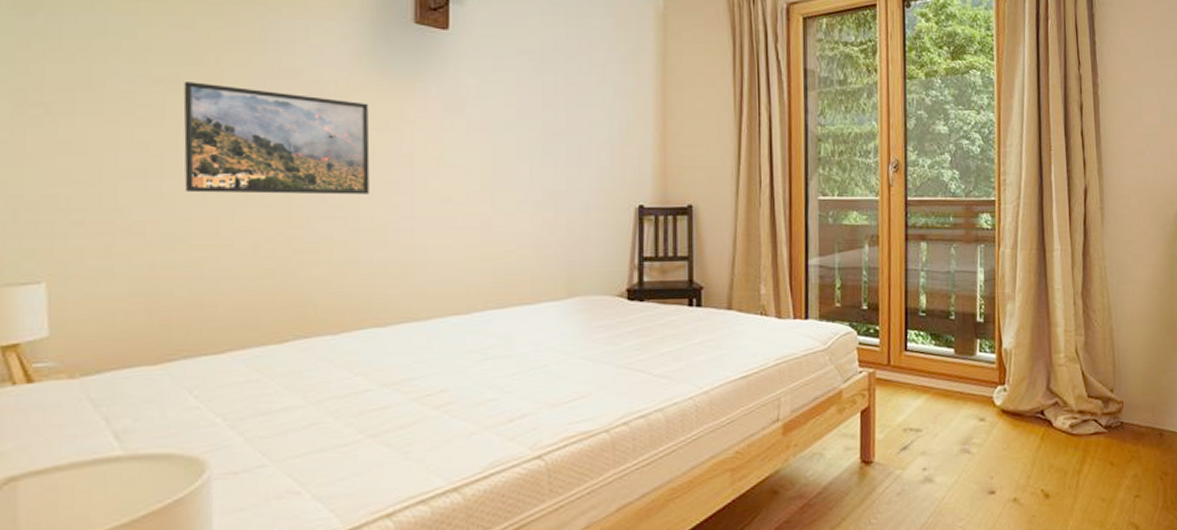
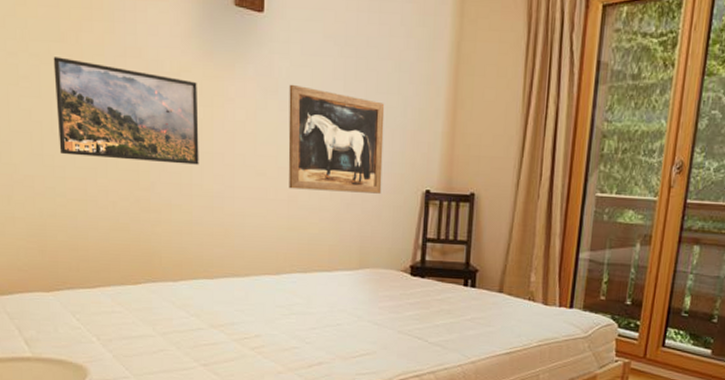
wall art: none [479,101,589,214] -> present [288,84,385,194]

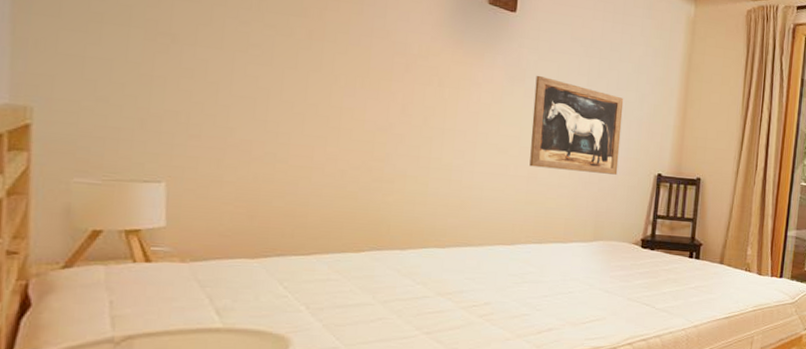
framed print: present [53,57,199,165] -> none [286,30,445,140]

